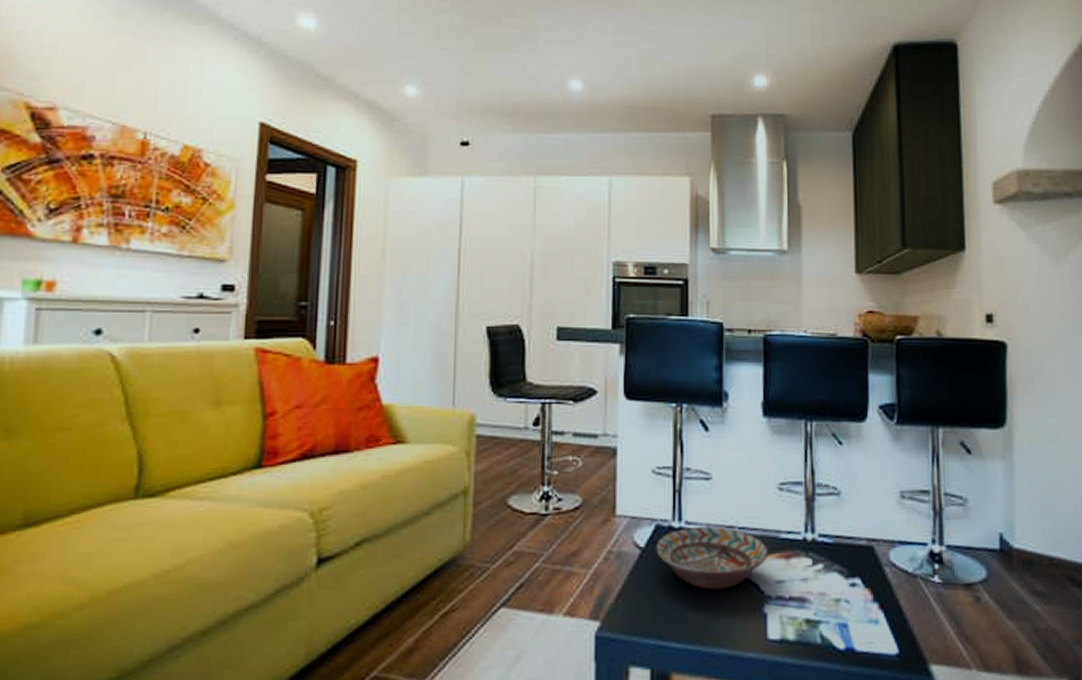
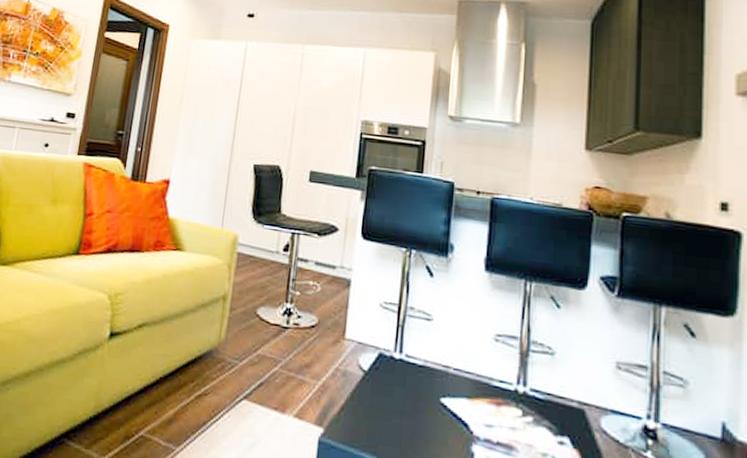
decorative bowl: present [654,526,769,590] -> none [376,360,481,422]

